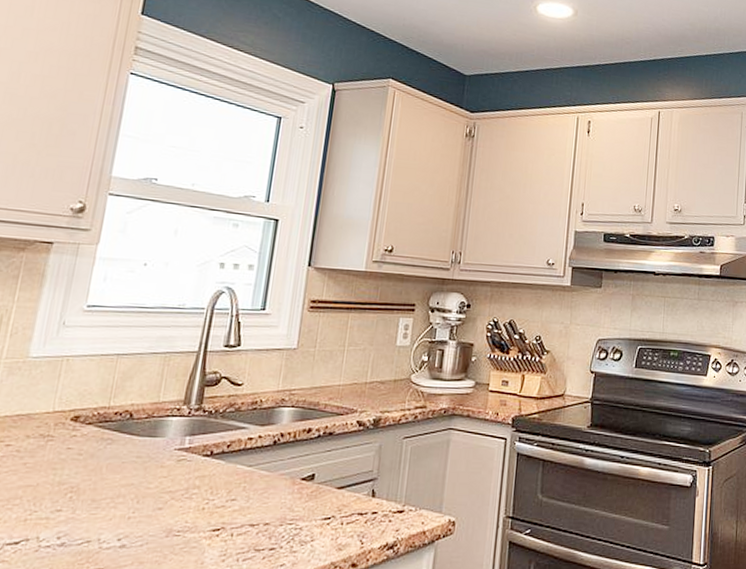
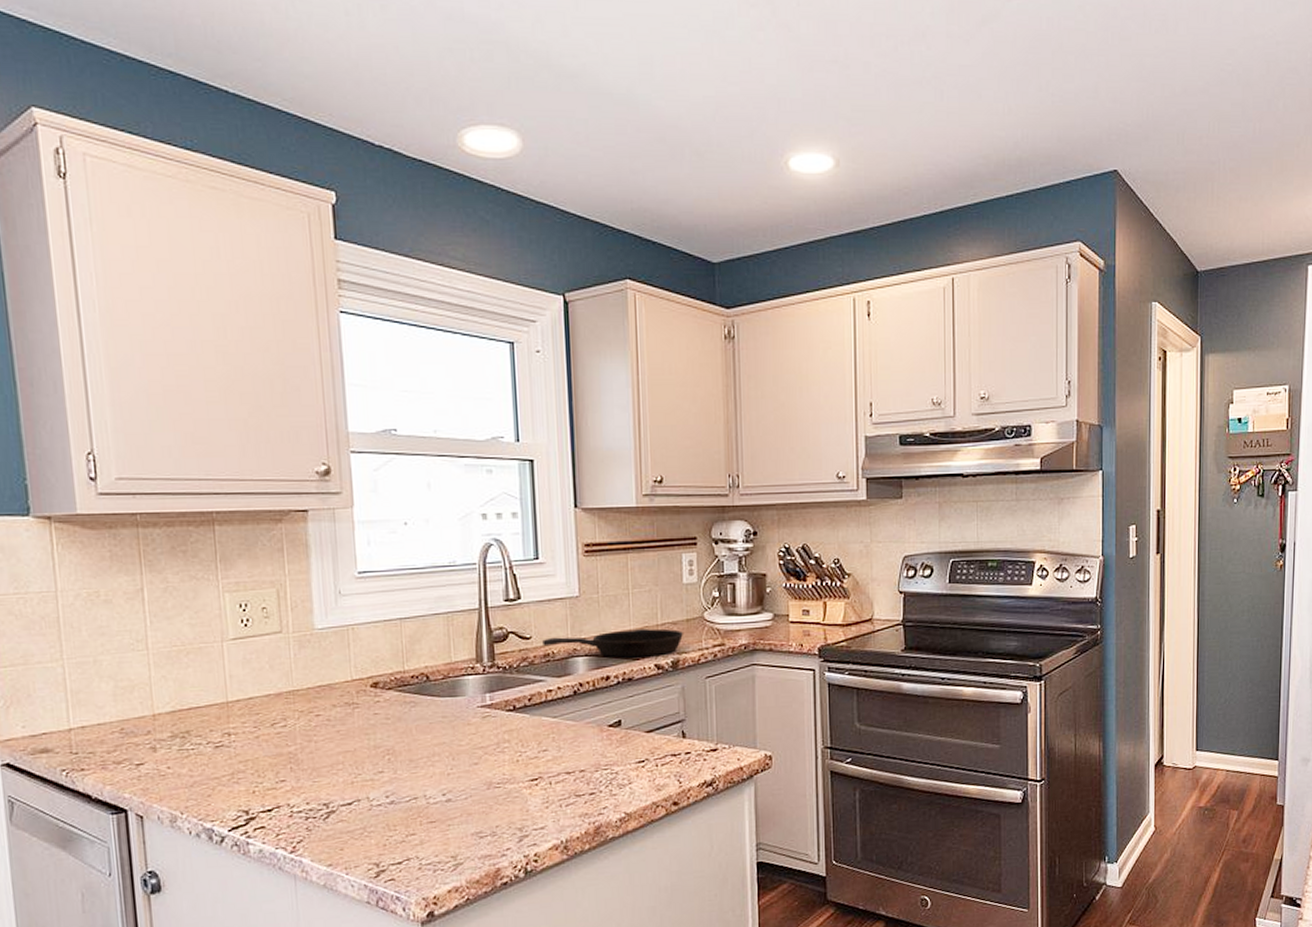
frying pan: none [253,385,389,413] -> present [542,628,683,658]

